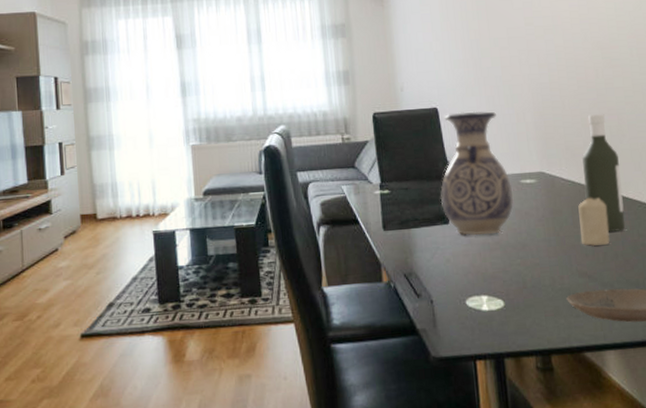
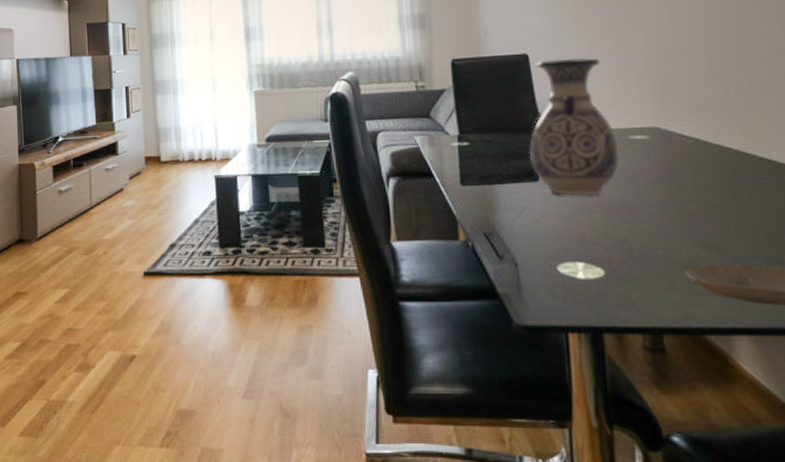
candle: present [578,197,610,246] -> none [703,158,745,214]
bottle: present [581,114,626,232] -> none [709,62,767,199]

